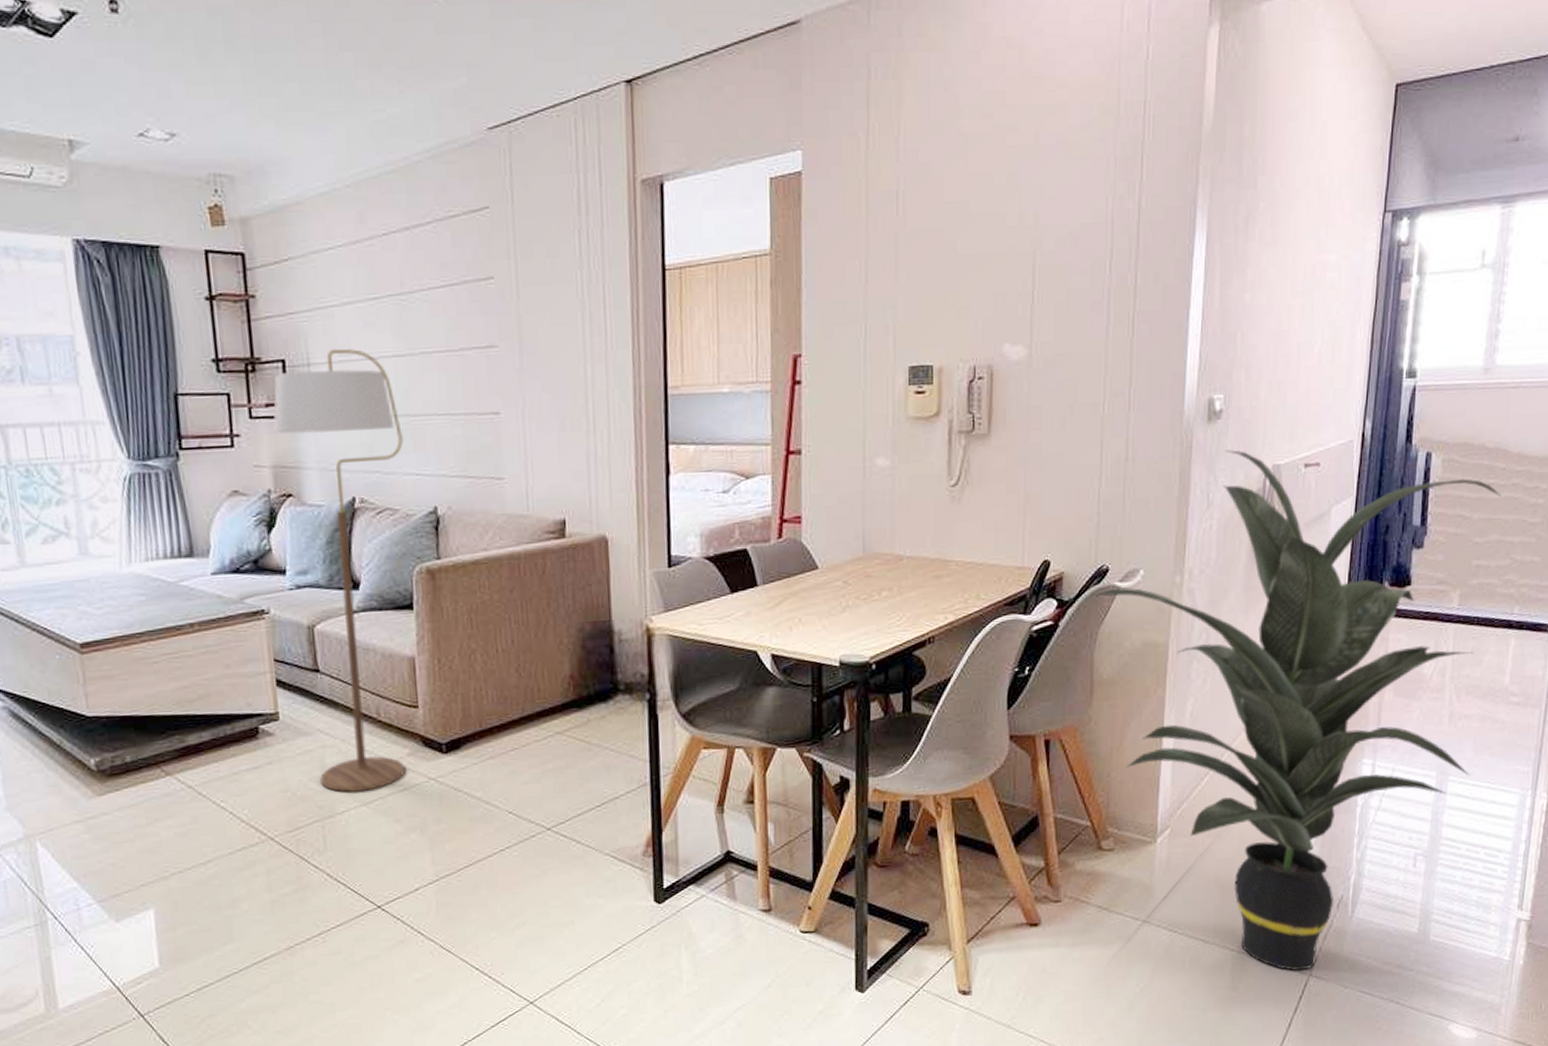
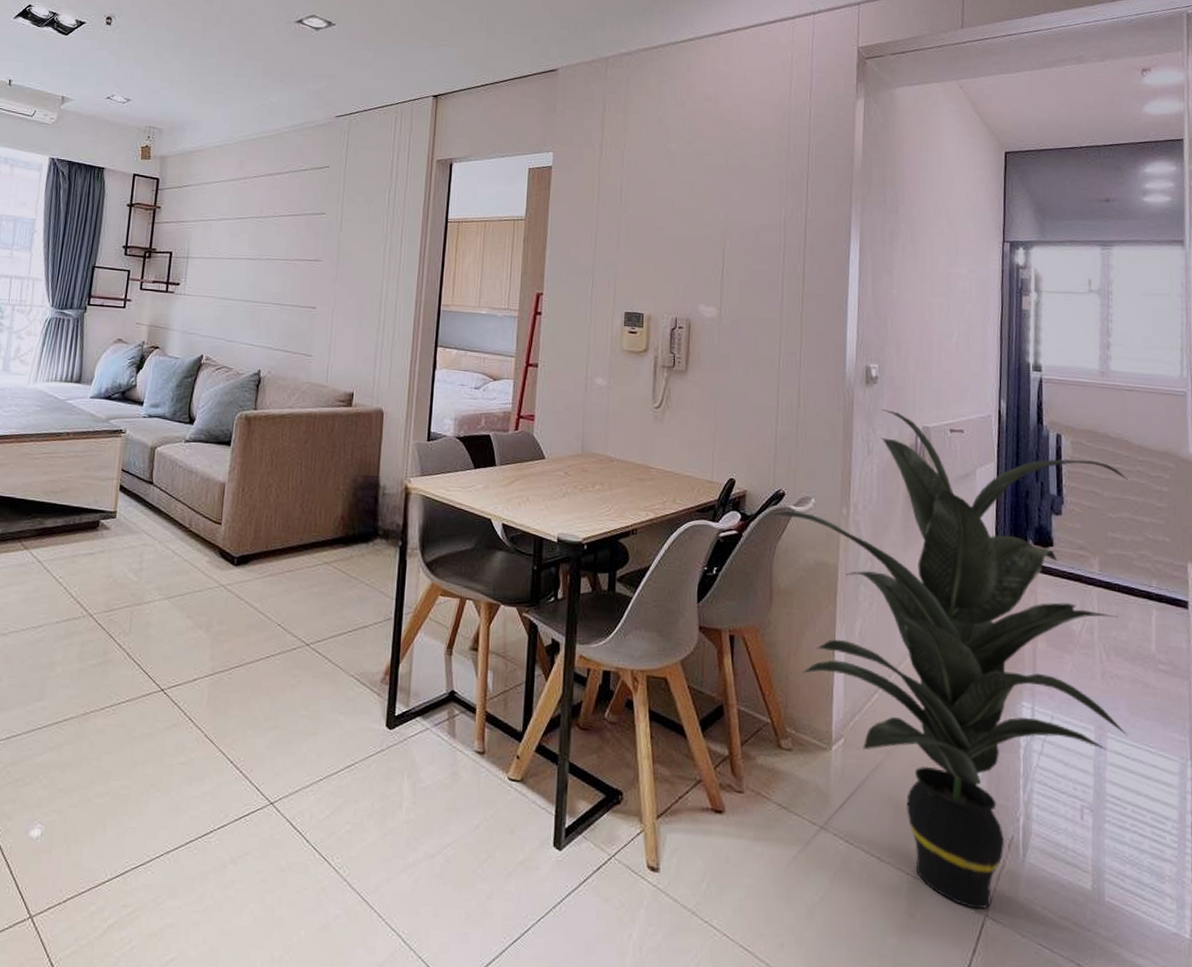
floor lamp: present [273,348,406,793] -> none [137,248,245,588]

